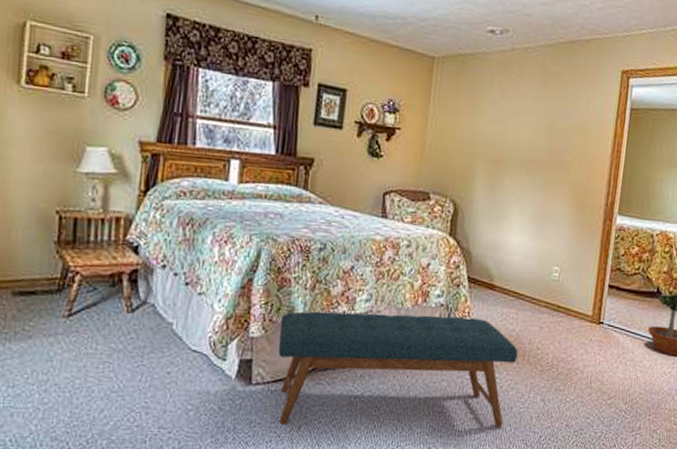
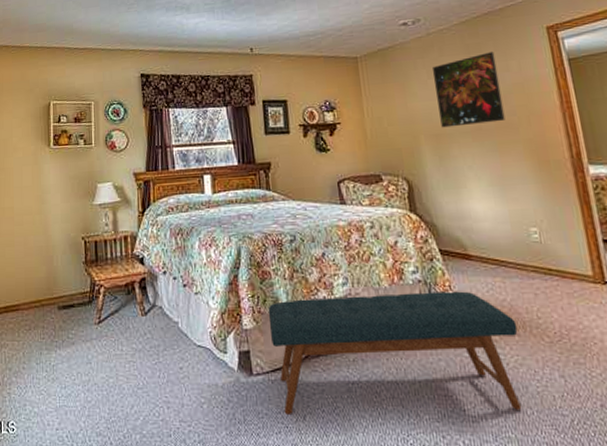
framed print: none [501,83,569,159] -> present [431,52,506,128]

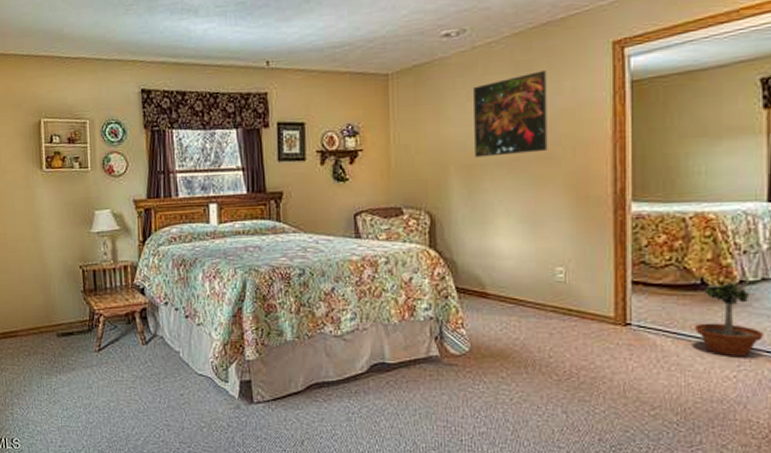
bench: present [268,291,522,416] -> none [271,329,527,442]

